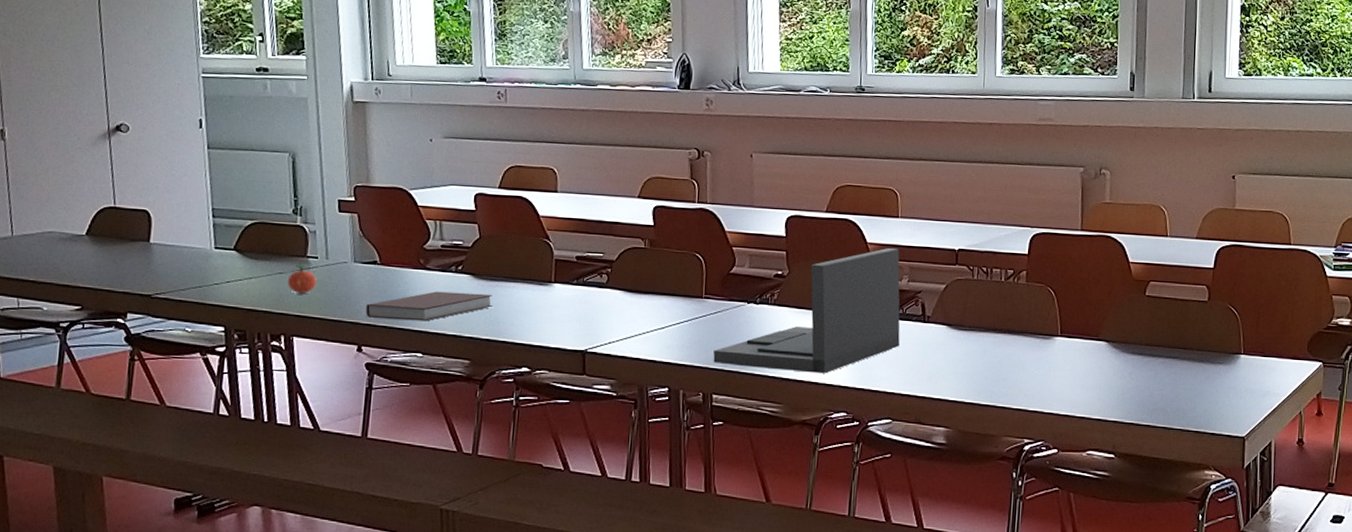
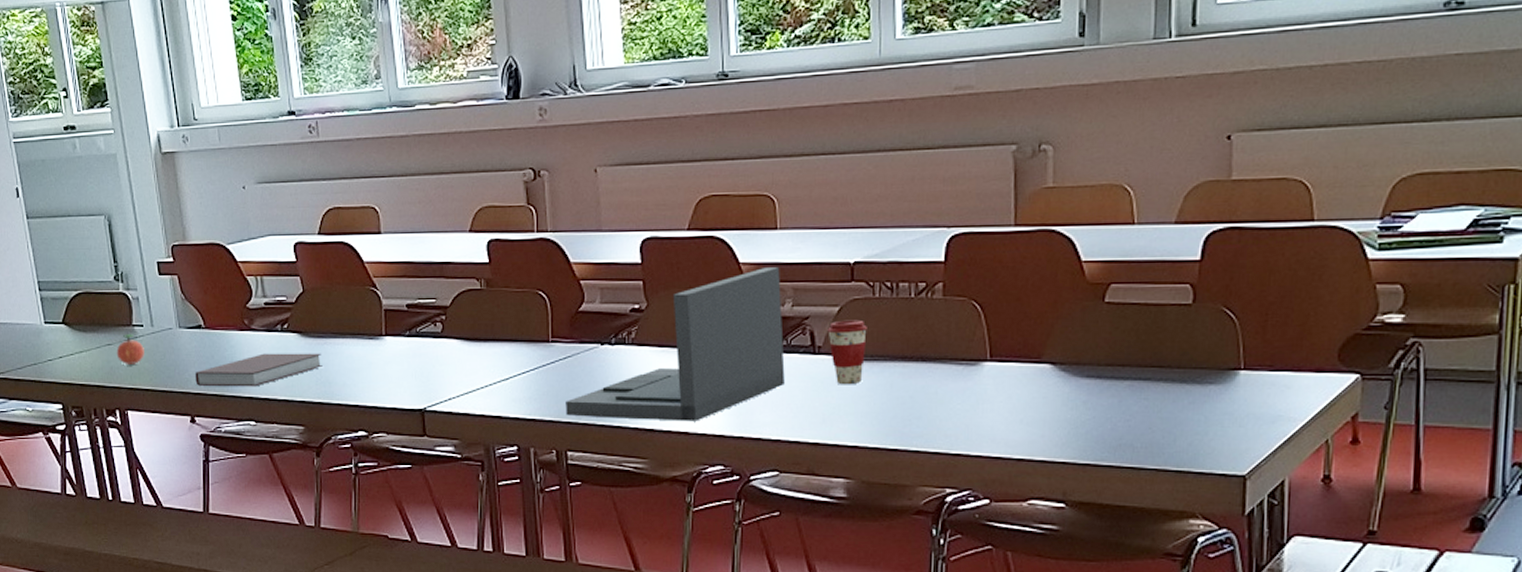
coffee cup: none [935,296,967,350] -> present [827,319,867,385]

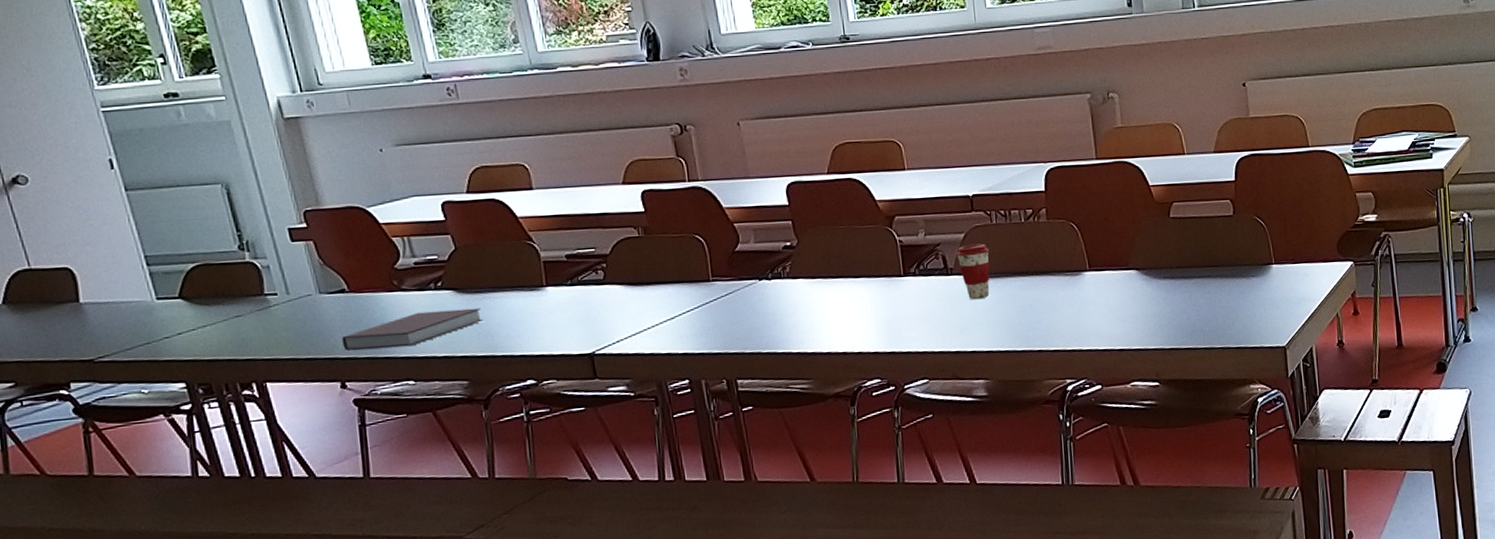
apple: present [116,333,144,364] -> none [247,303,281,335]
laptop: present [565,267,785,421] -> none [731,203,925,347]

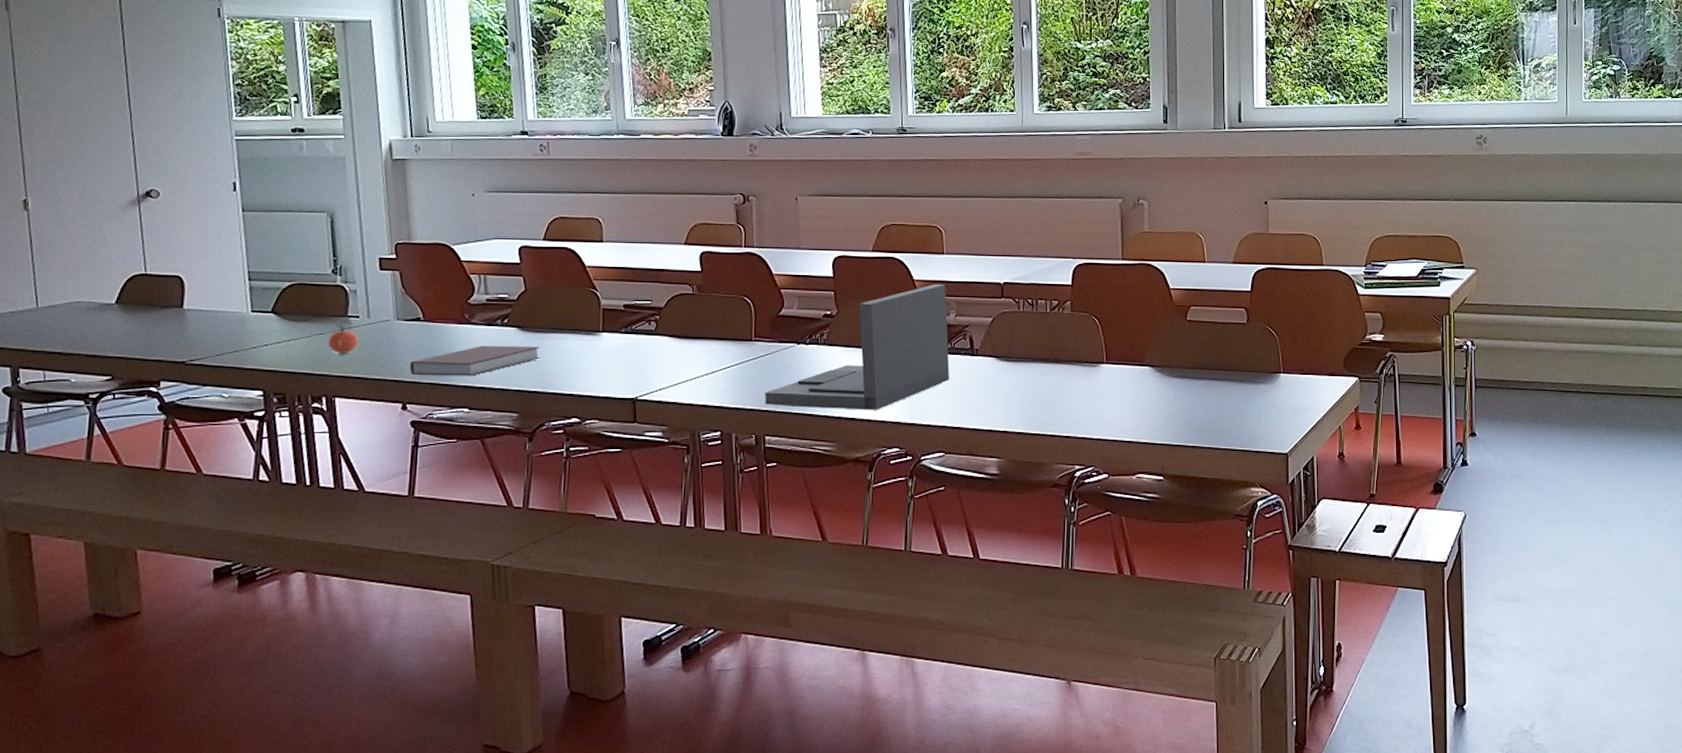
apple: none [247,303,281,335] -> present [327,323,358,353]
laptop: none [731,203,925,347] -> present [765,284,950,410]
coffee cup: present [956,243,990,300] -> none [983,328,1014,381]

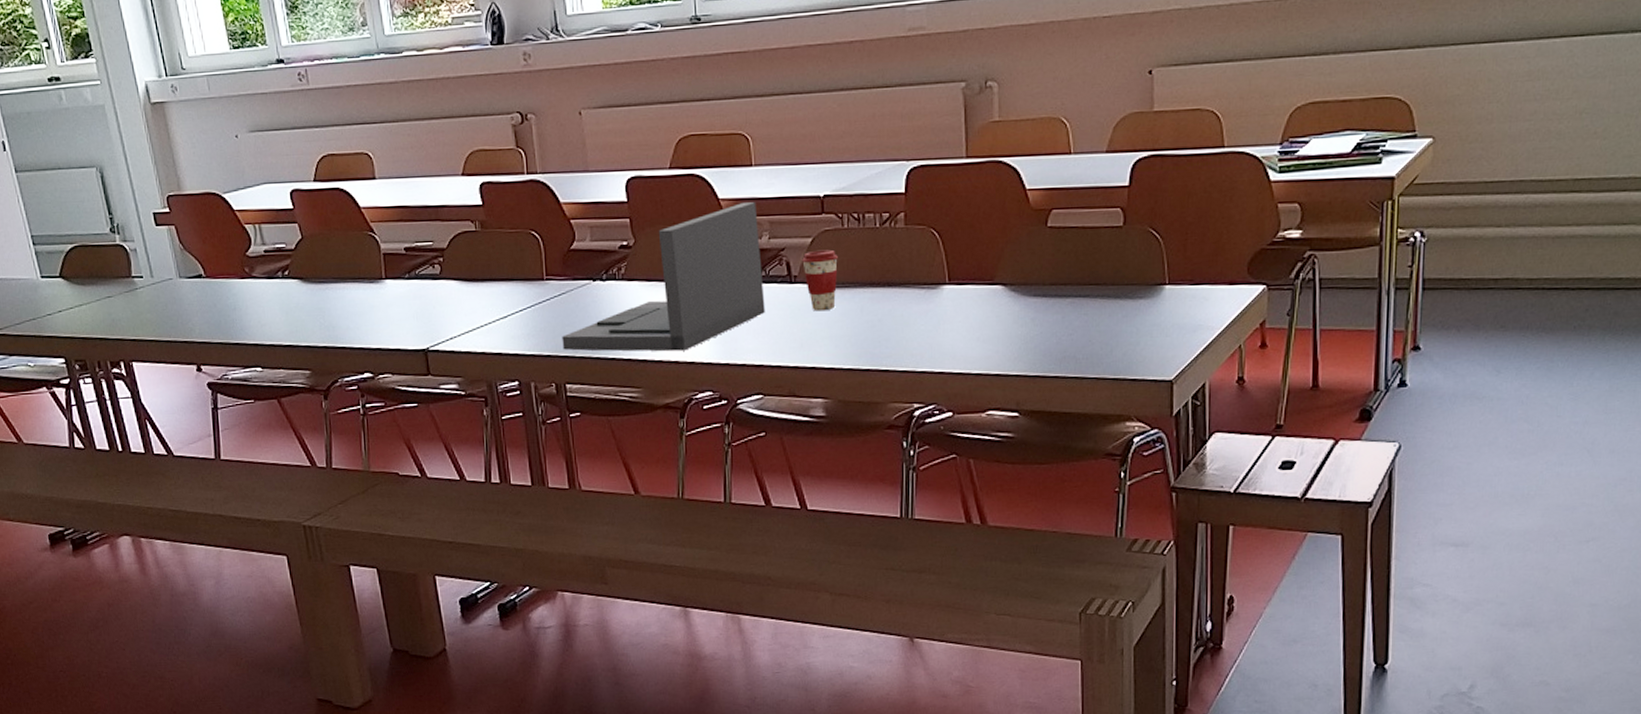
apple: present [327,323,358,353] -> none [117,284,146,316]
notebook: present [410,345,540,376] -> none [198,298,325,335]
coffee cup: none [983,328,1014,381] -> present [802,249,838,312]

